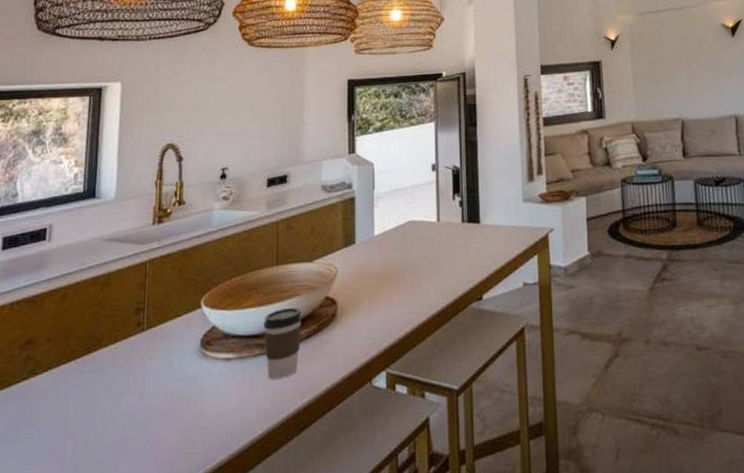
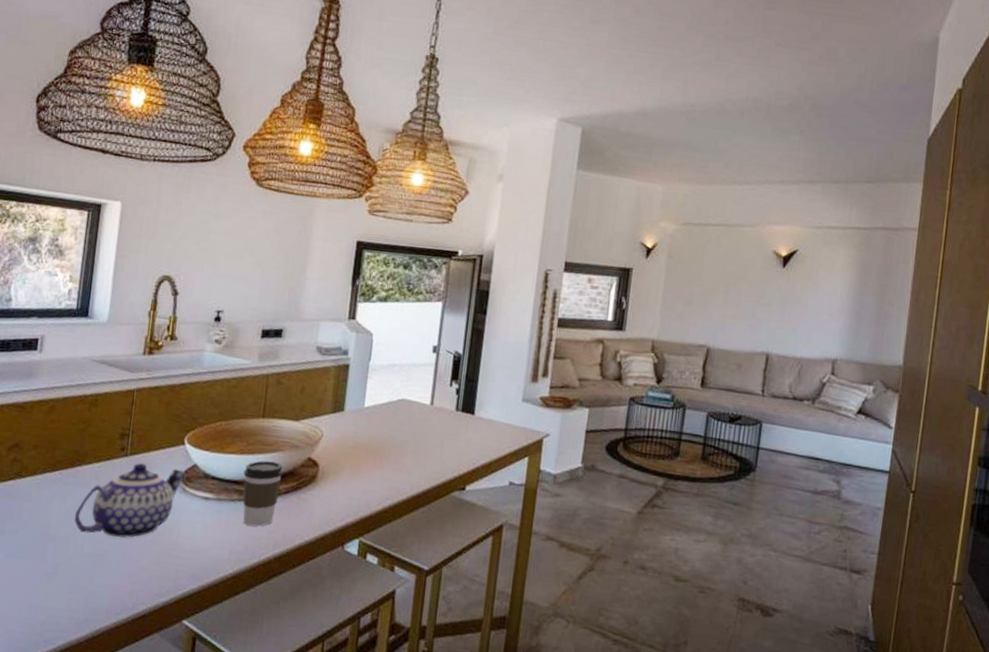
teapot: none [93,334,204,422] -> present [74,462,185,538]

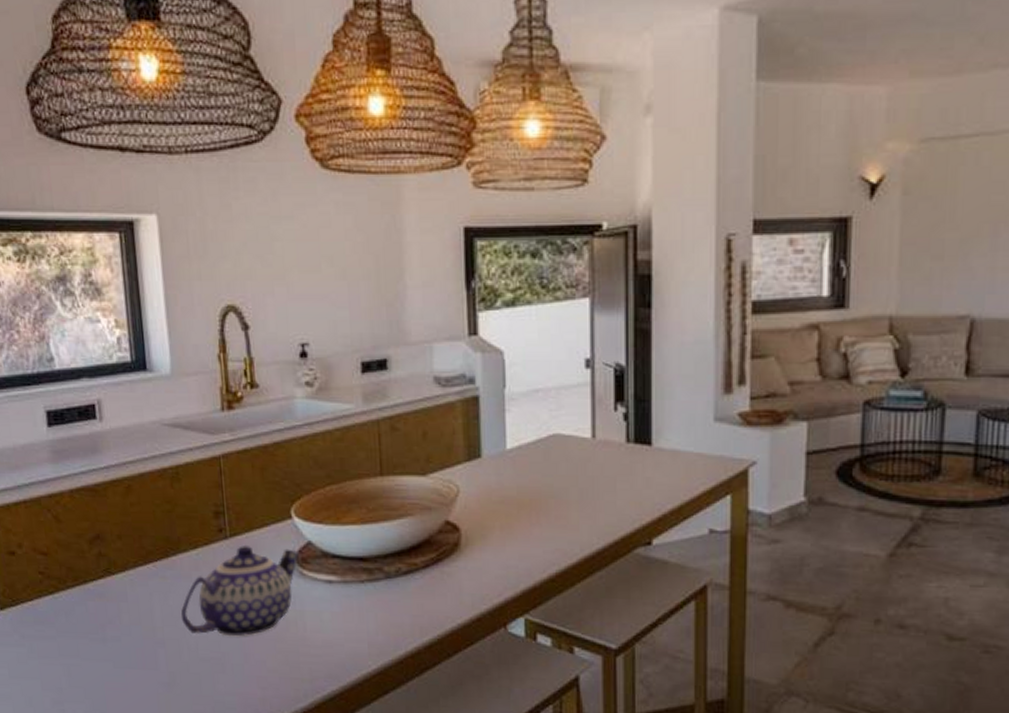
coffee cup: present [243,460,284,527] -> none [369,530,418,611]

